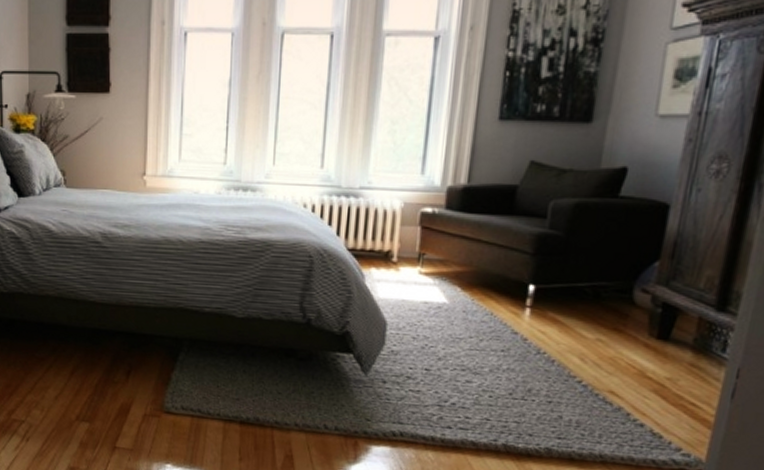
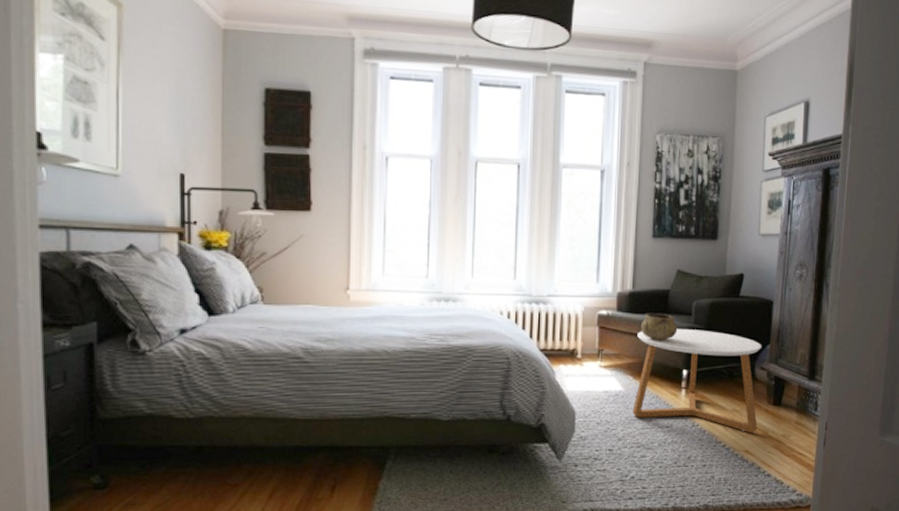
coffee table: none [458,233,647,371] -> present [632,328,762,433]
decorative bowl: none [476,212,526,248] -> present [641,313,678,341]

